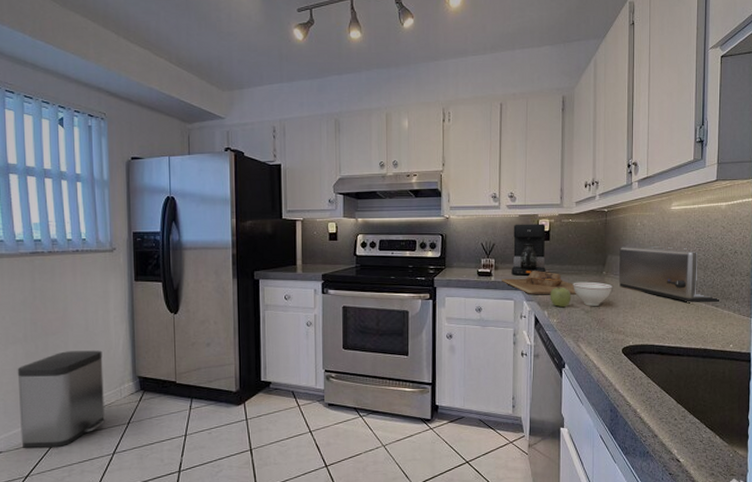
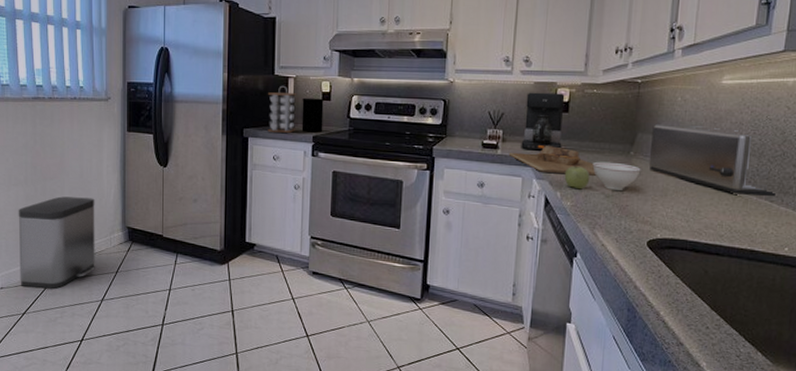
spice rack: none [277,228,306,274] -> present [267,85,297,134]
canister: none [310,238,331,272] -> present [301,97,324,134]

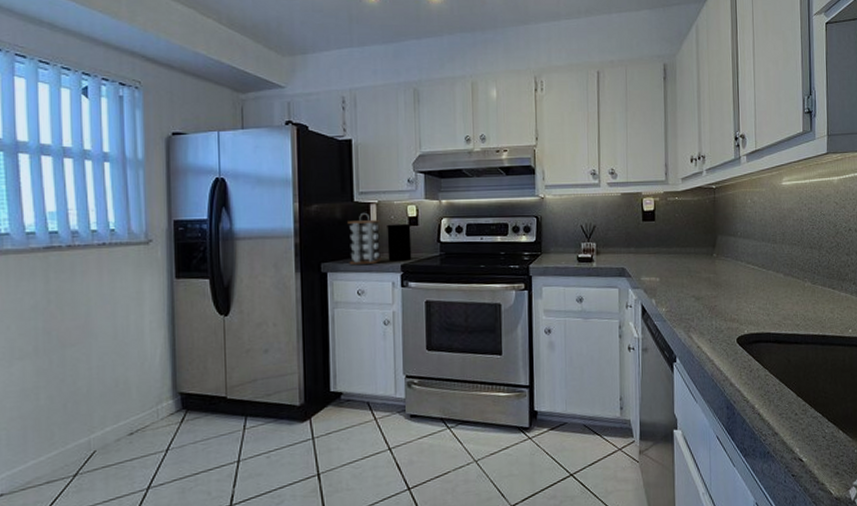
pedal bin: present [18,196,95,289] -> none [25,363,137,489]
cutting board: present [508,146,596,176] -> none [603,254,685,281]
coffee maker: present [521,92,565,151] -> none [614,202,652,261]
fruit: present [564,164,590,190] -> none [657,270,681,295]
bowl: present [592,161,641,192] -> none [681,265,724,293]
toaster: present [648,124,778,198] -> none [729,225,838,285]

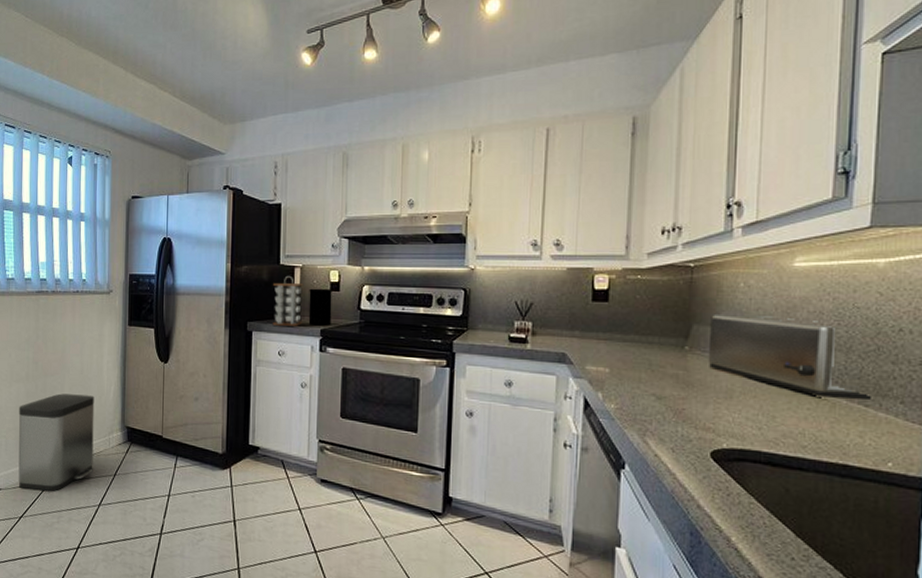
pedal bin: none [25,363,137,489] -> present [18,393,95,492]
toaster: none [729,225,838,285] -> present [708,315,874,401]

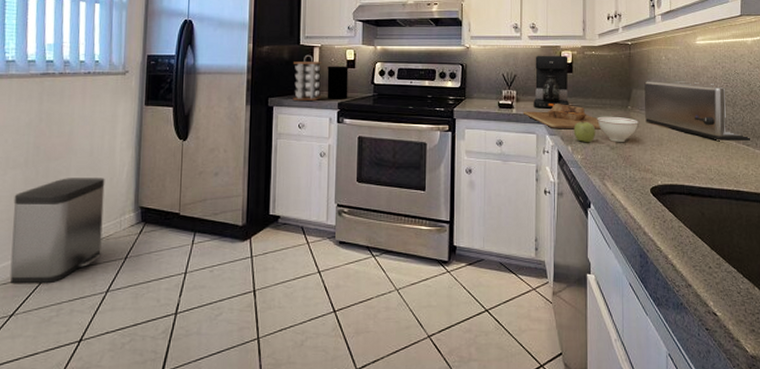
cutting board: none [539,339,644,374] -> present [522,104,601,130]
coffee maker: none [554,279,604,345] -> present [533,55,569,109]
fruit: none [606,361,637,390] -> present [573,120,596,143]
bowl: none [639,357,699,393] -> present [597,116,639,143]

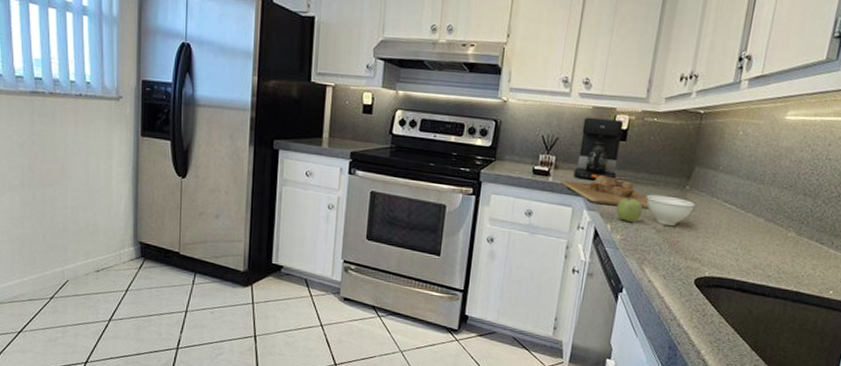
pedal bin: present [10,178,105,284] -> none [13,205,103,307]
spice rack: present [293,54,322,102] -> none [300,94,335,148]
canister: present [327,66,349,100] -> none [338,109,365,149]
toaster: present [644,81,753,142] -> none [703,159,829,240]

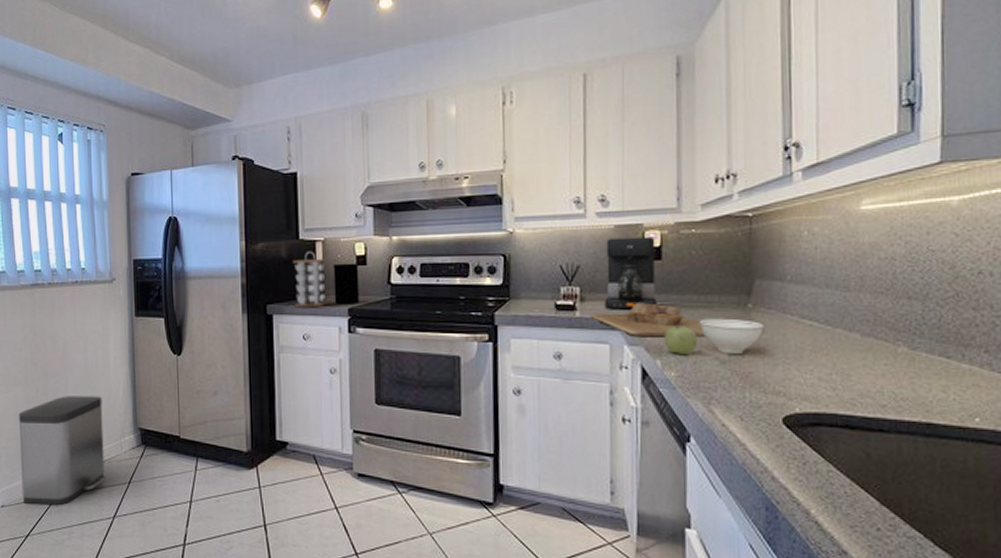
pedal bin: none [13,205,103,307] -> present [18,396,105,506]
spice rack: none [300,94,335,148] -> present [293,251,328,308]
canister: none [338,109,365,149] -> present [333,263,360,306]

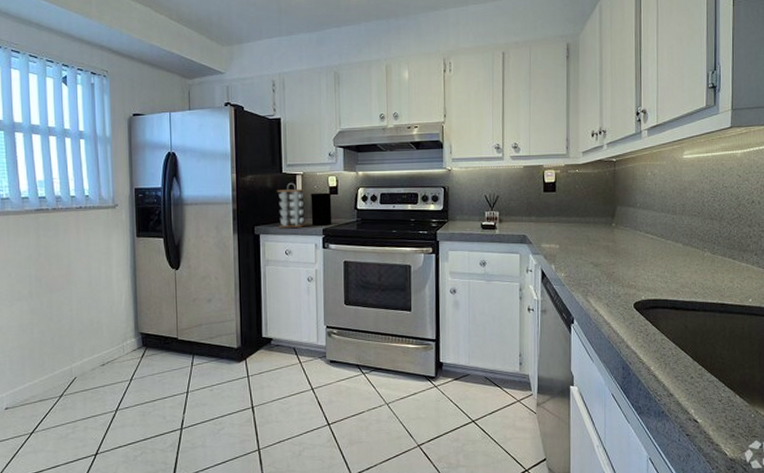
pedal bin: present [18,396,105,506] -> none [22,306,108,405]
cutting board: present [589,303,705,337] -> none [505,223,584,248]
coffee maker: present [604,236,657,310] -> none [516,174,552,229]
fruit: present [663,324,698,355] -> none [557,238,580,261]
bowl: present [699,318,764,355] -> none [580,234,623,260]

